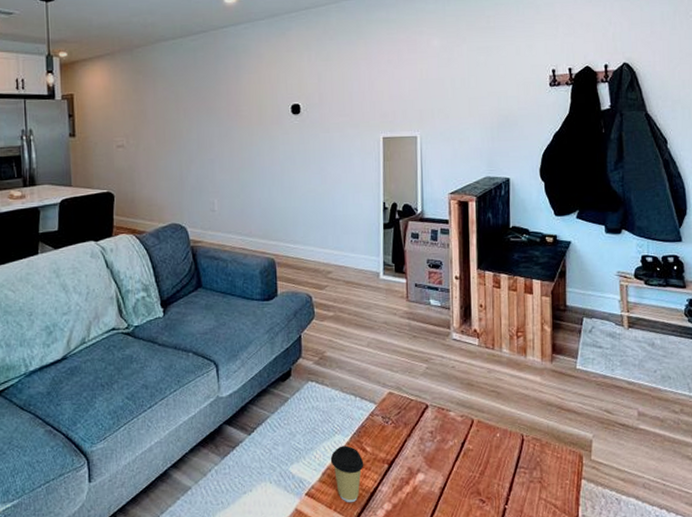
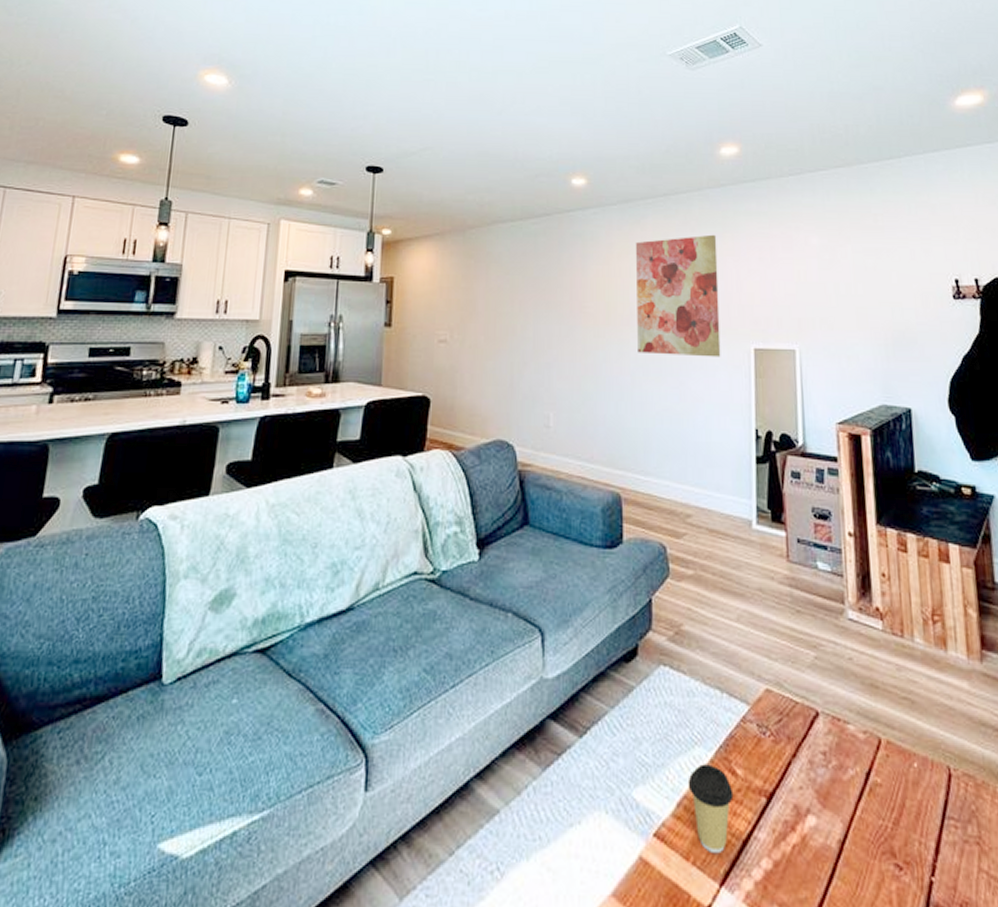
wall art: none [282,41,355,147] -> present [636,234,721,357]

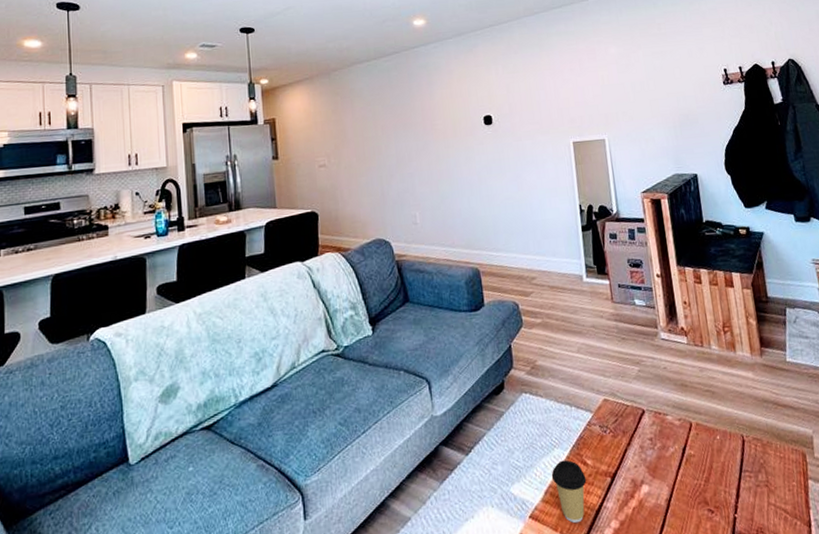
wall art: present [636,234,721,357] -> none [471,54,547,156]

